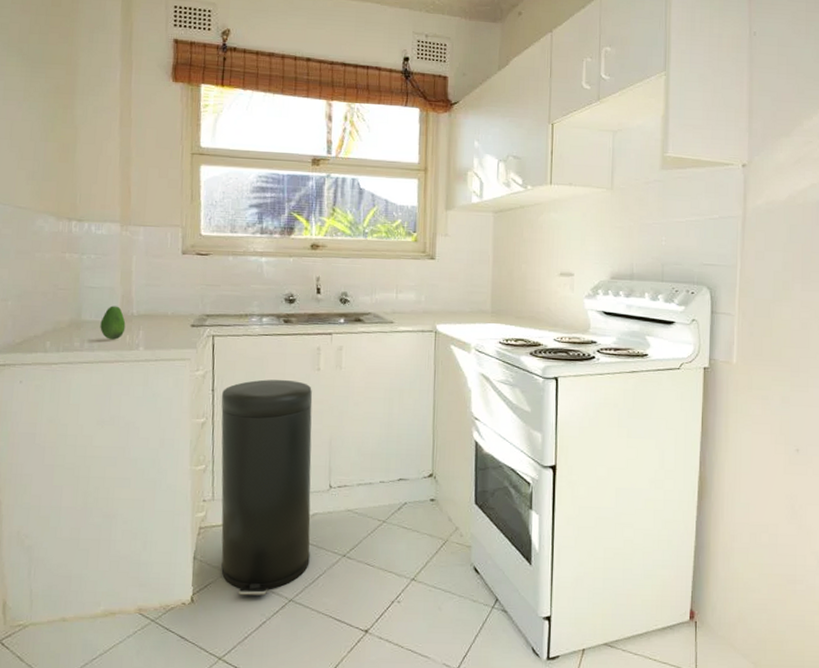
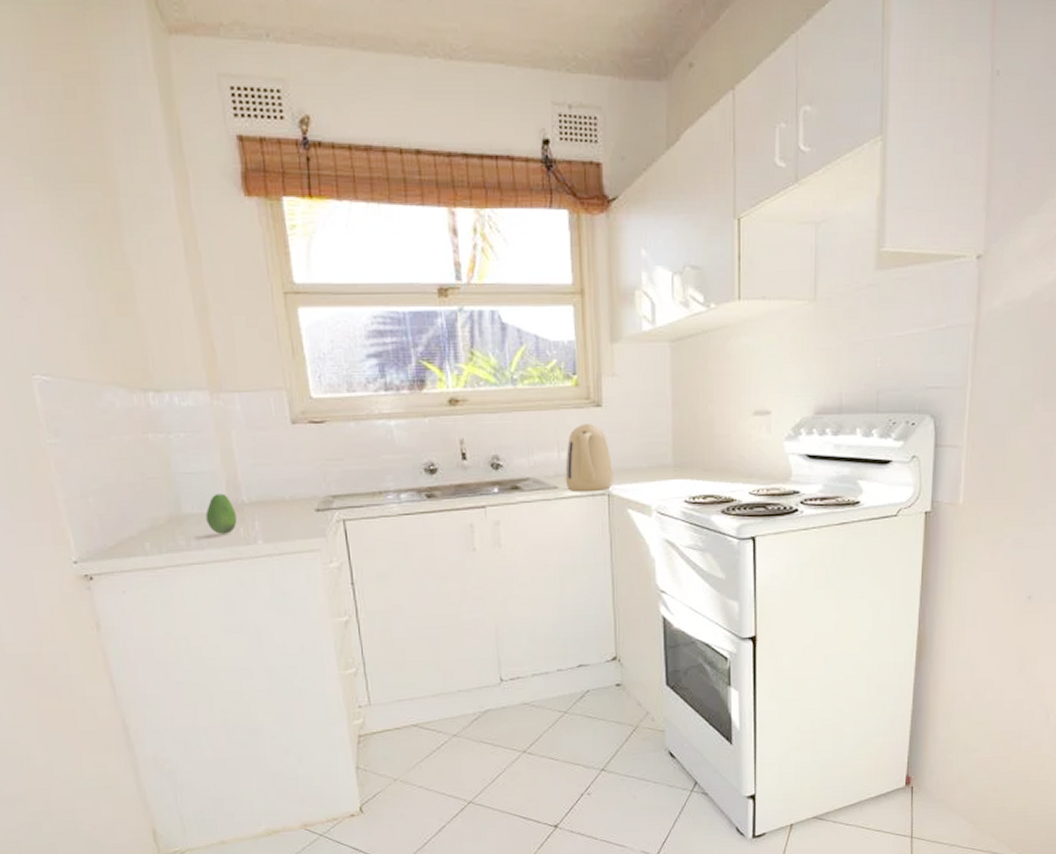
pedal bin: present [221,379,313,596] -> none [363,565,487,802]
kettle: none [400,272,441,329] -> present [565,423,614,493]

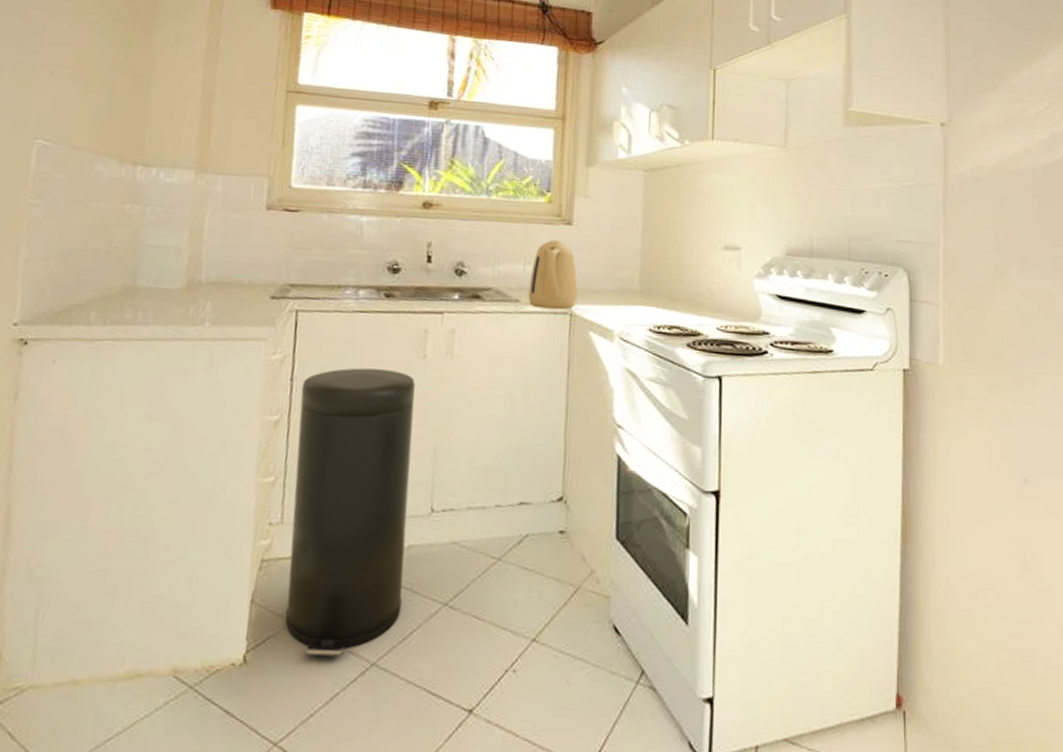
fruit: present [205,493,237,534] -> none [158,270,191,312]
pedal bin: none [363,565,487,802] -> present [285,368,416,656]

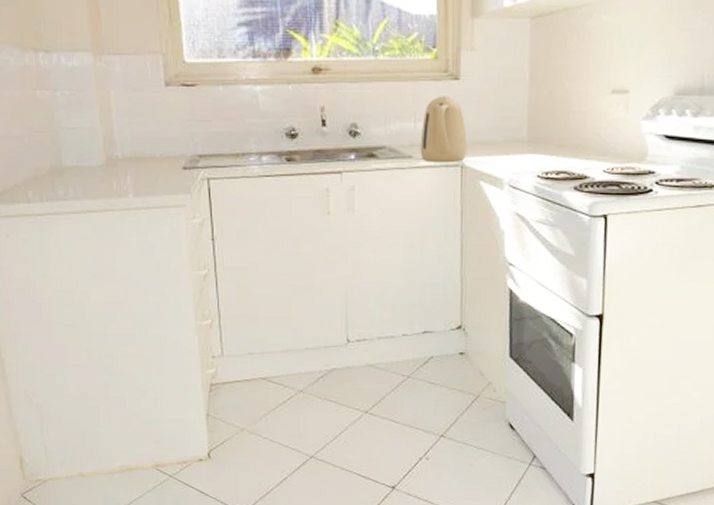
pedal bin: present [285,368,416,656] -> none [222,226,330,453]

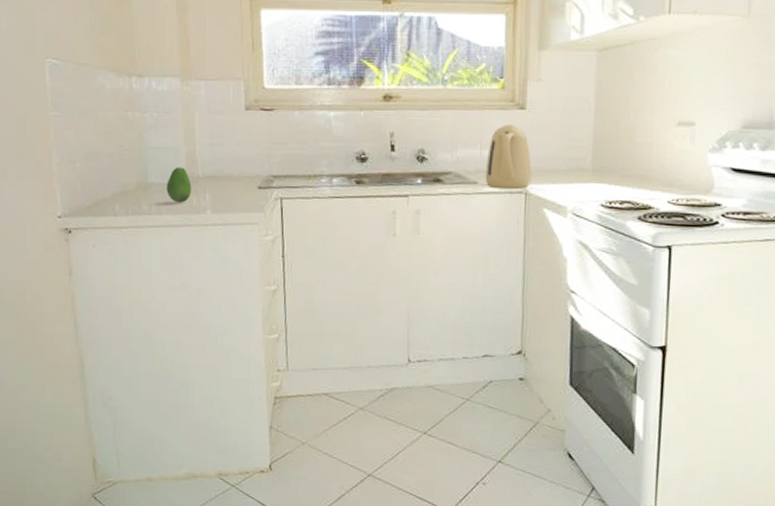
fruit: none [83,148,111,186] -> present [166,167,192,203]

